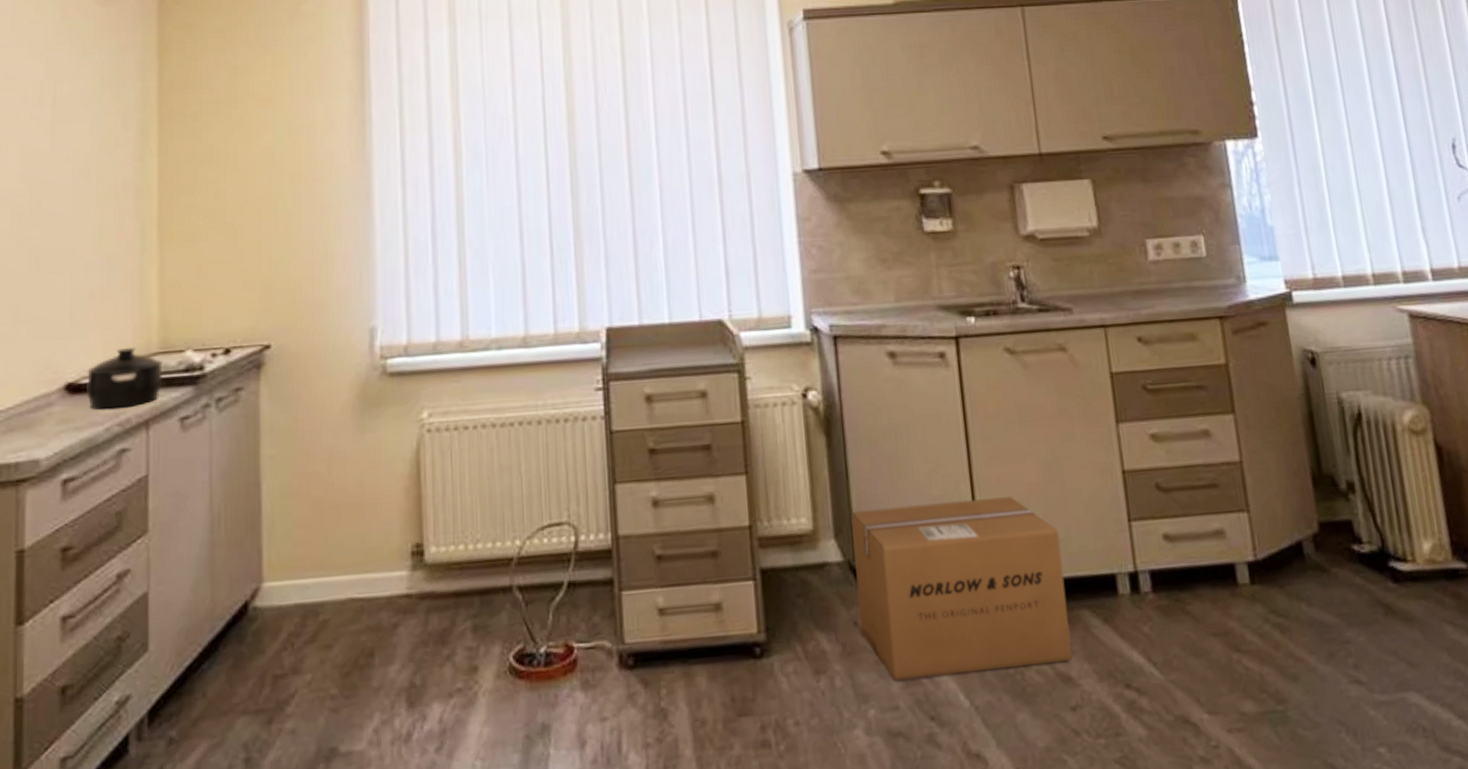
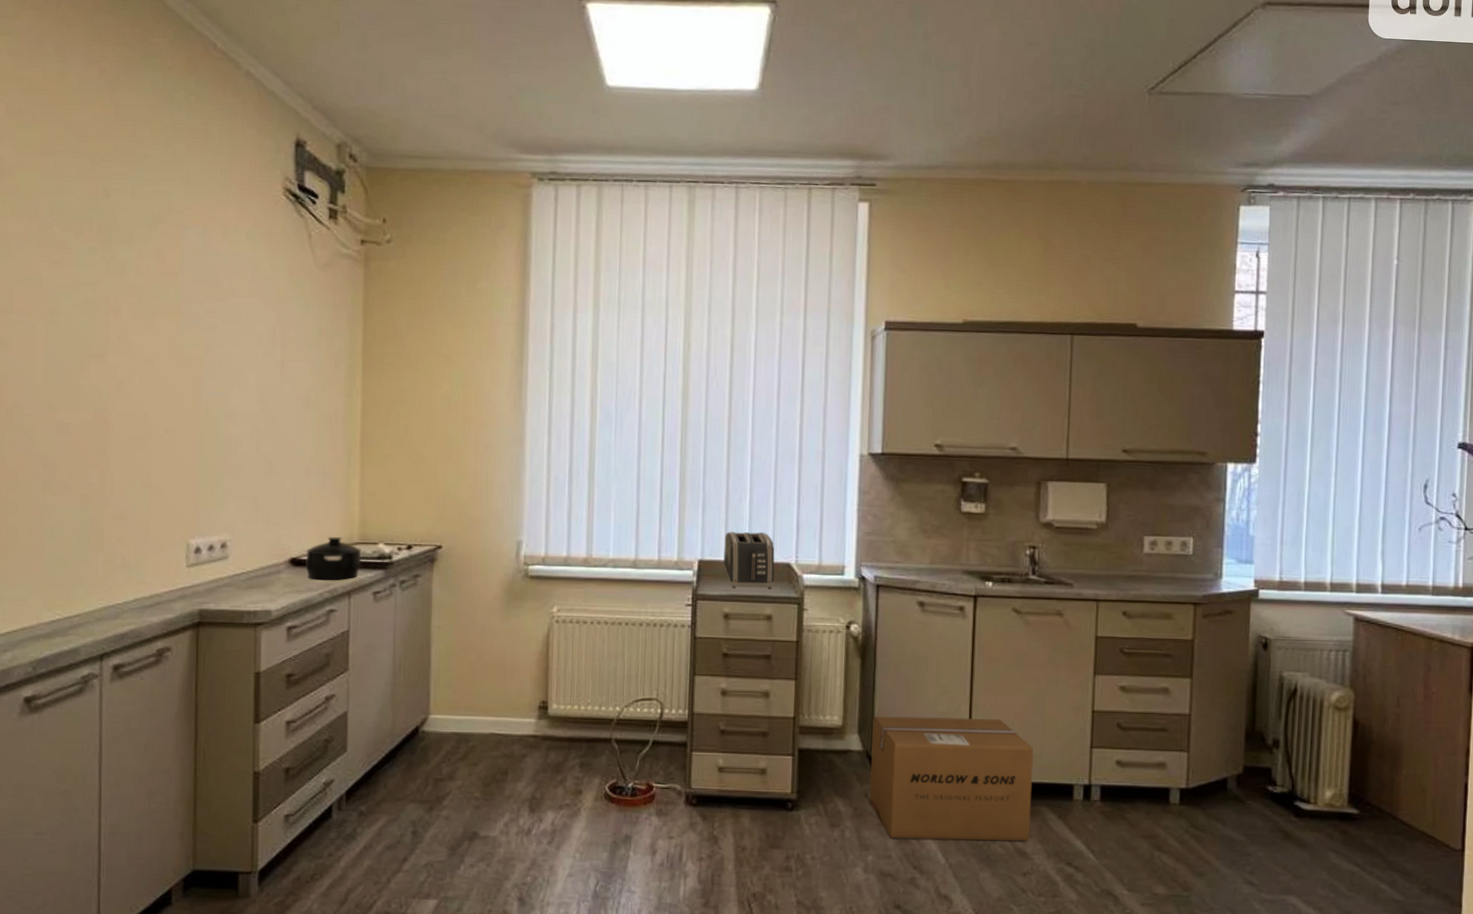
toaster: none [636,282,706,361] -> present [723,532,775,590]

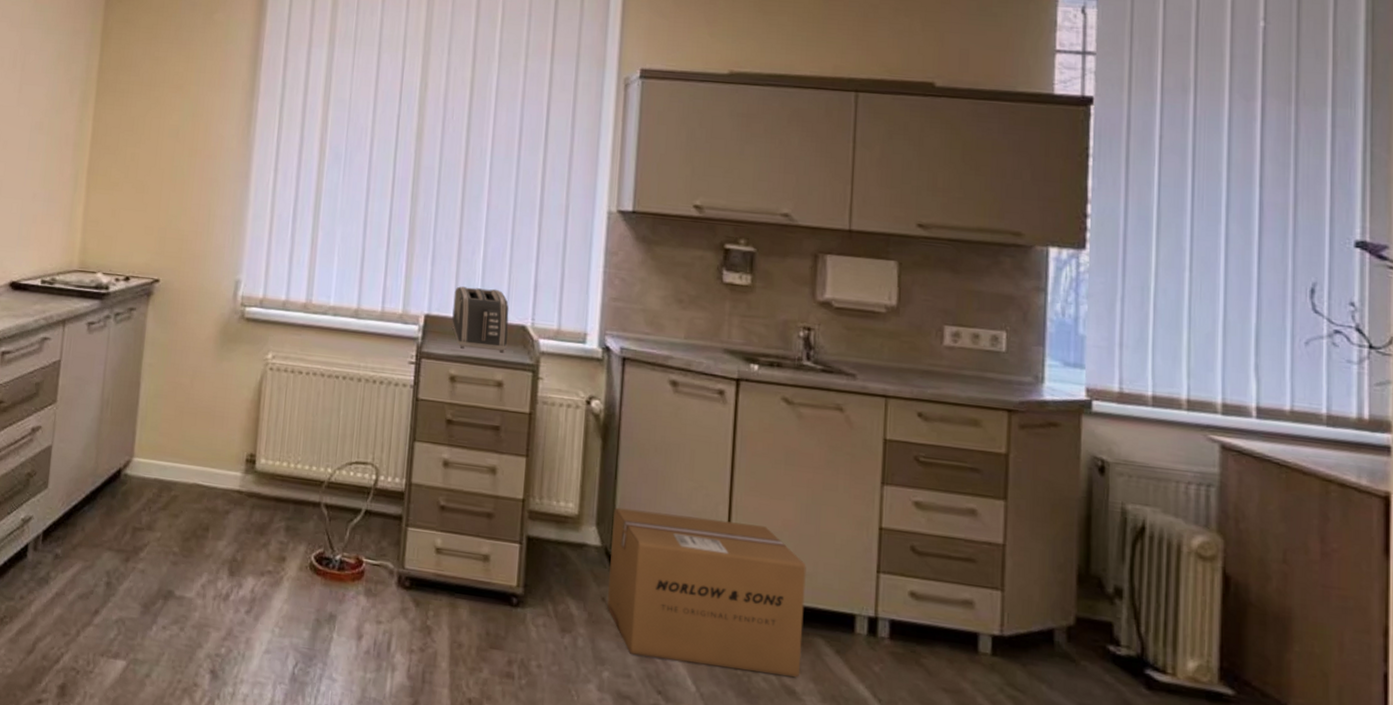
saucepan: present [305,536,362,580] -> none [24,262,80,308]

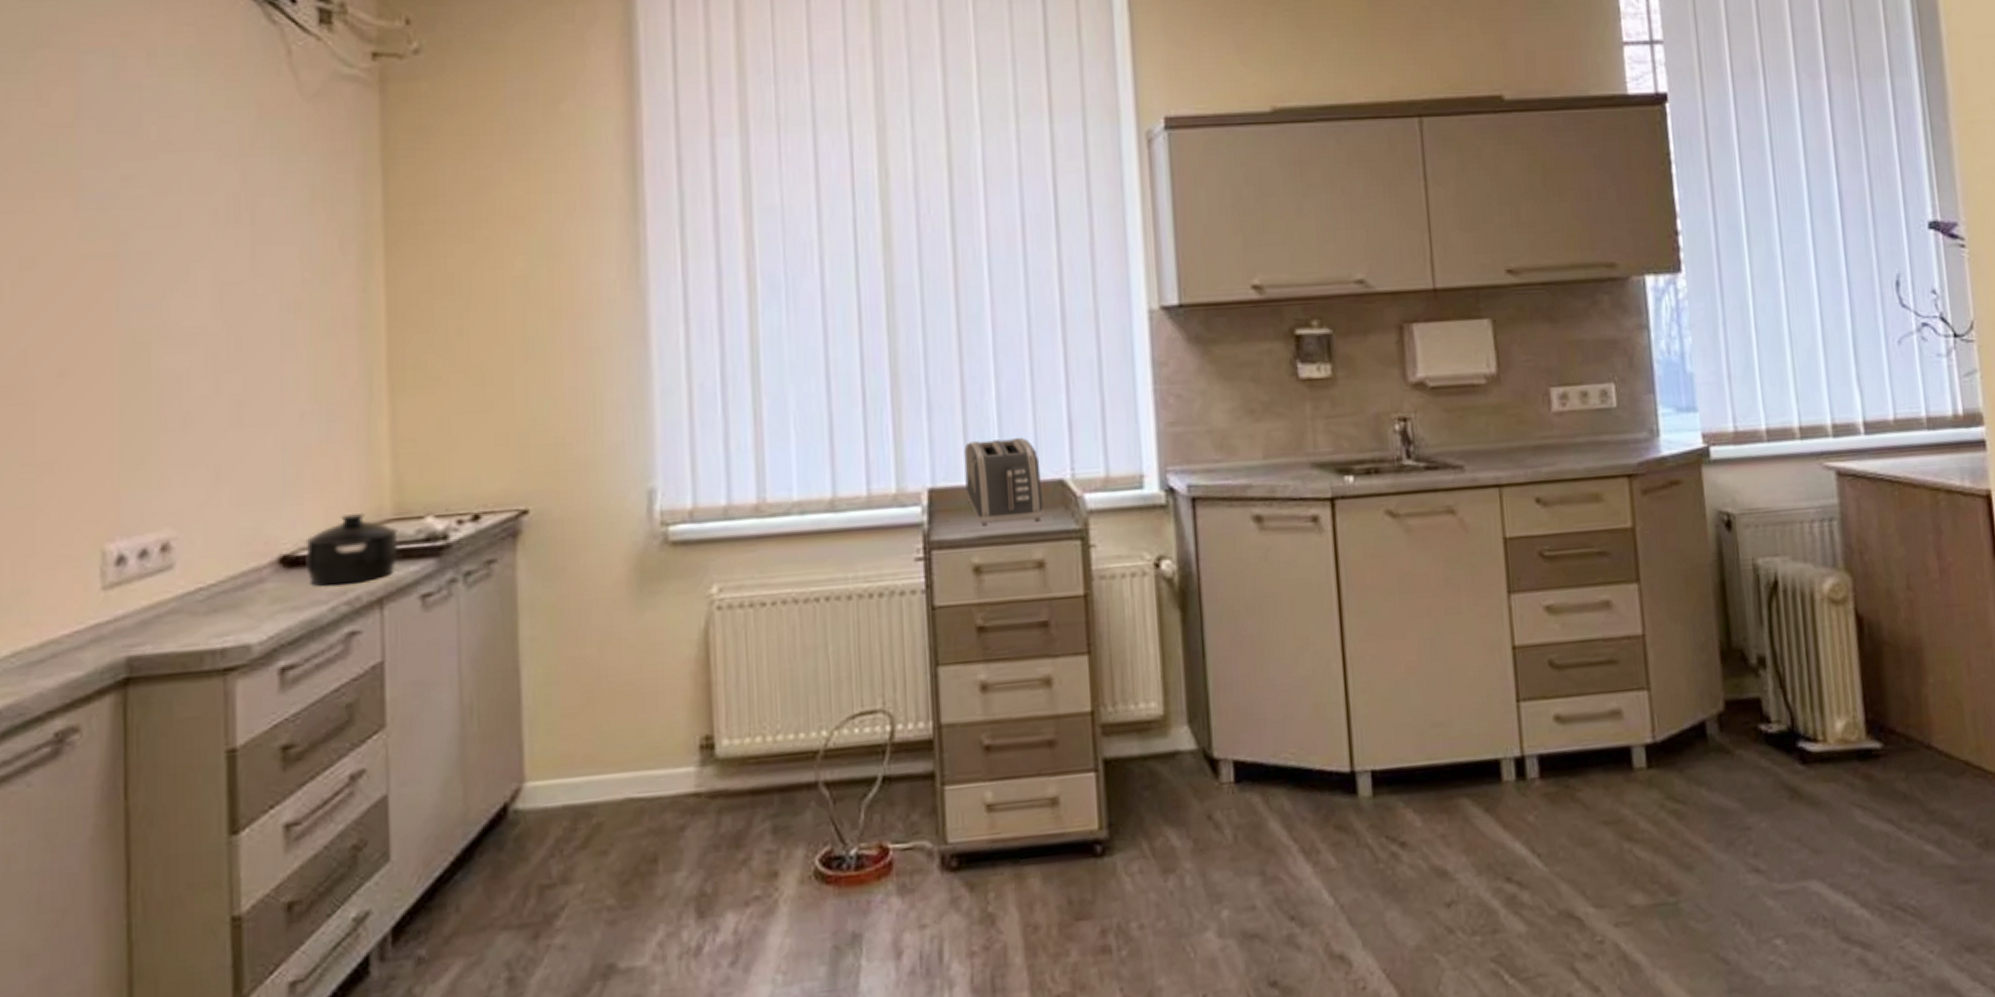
saucepan: none [24,262,80,308] -> present [305,512,399,586]
box: present [607,507,806,678] -> none [1207,676,1449,879]

